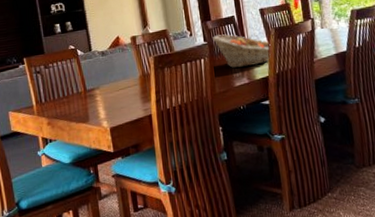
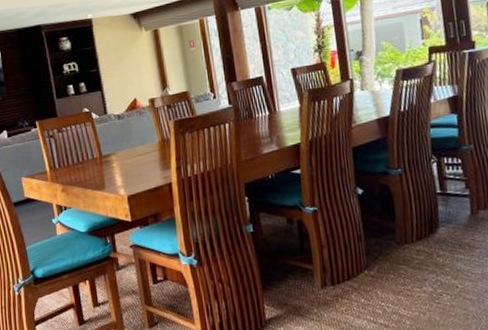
fruit basket: present [213,34,271,68] -> none [238,96,303,133]

